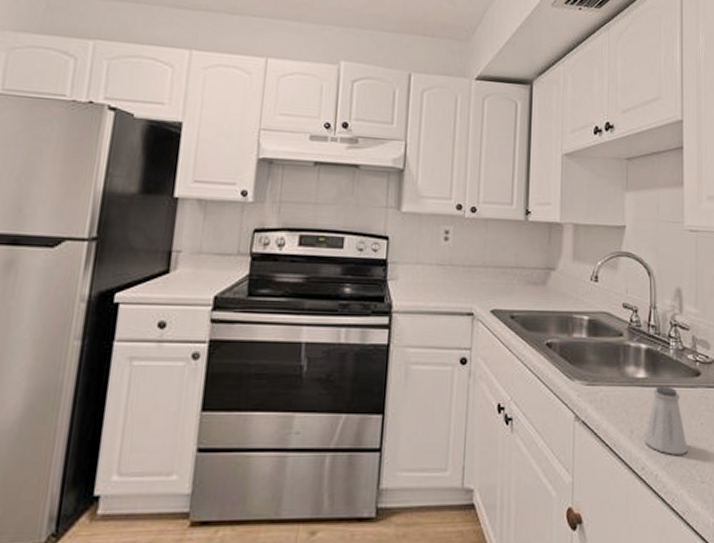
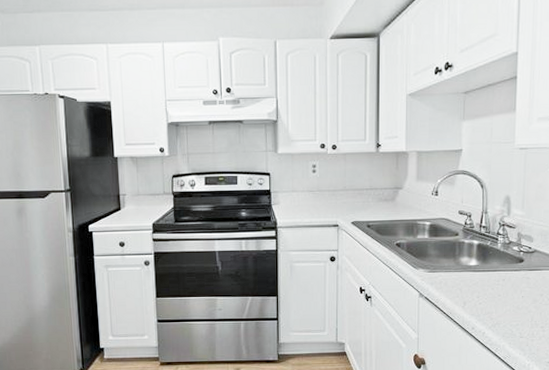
saltshaker: present [645,385,688,455] -> none [475,270,510,319]

